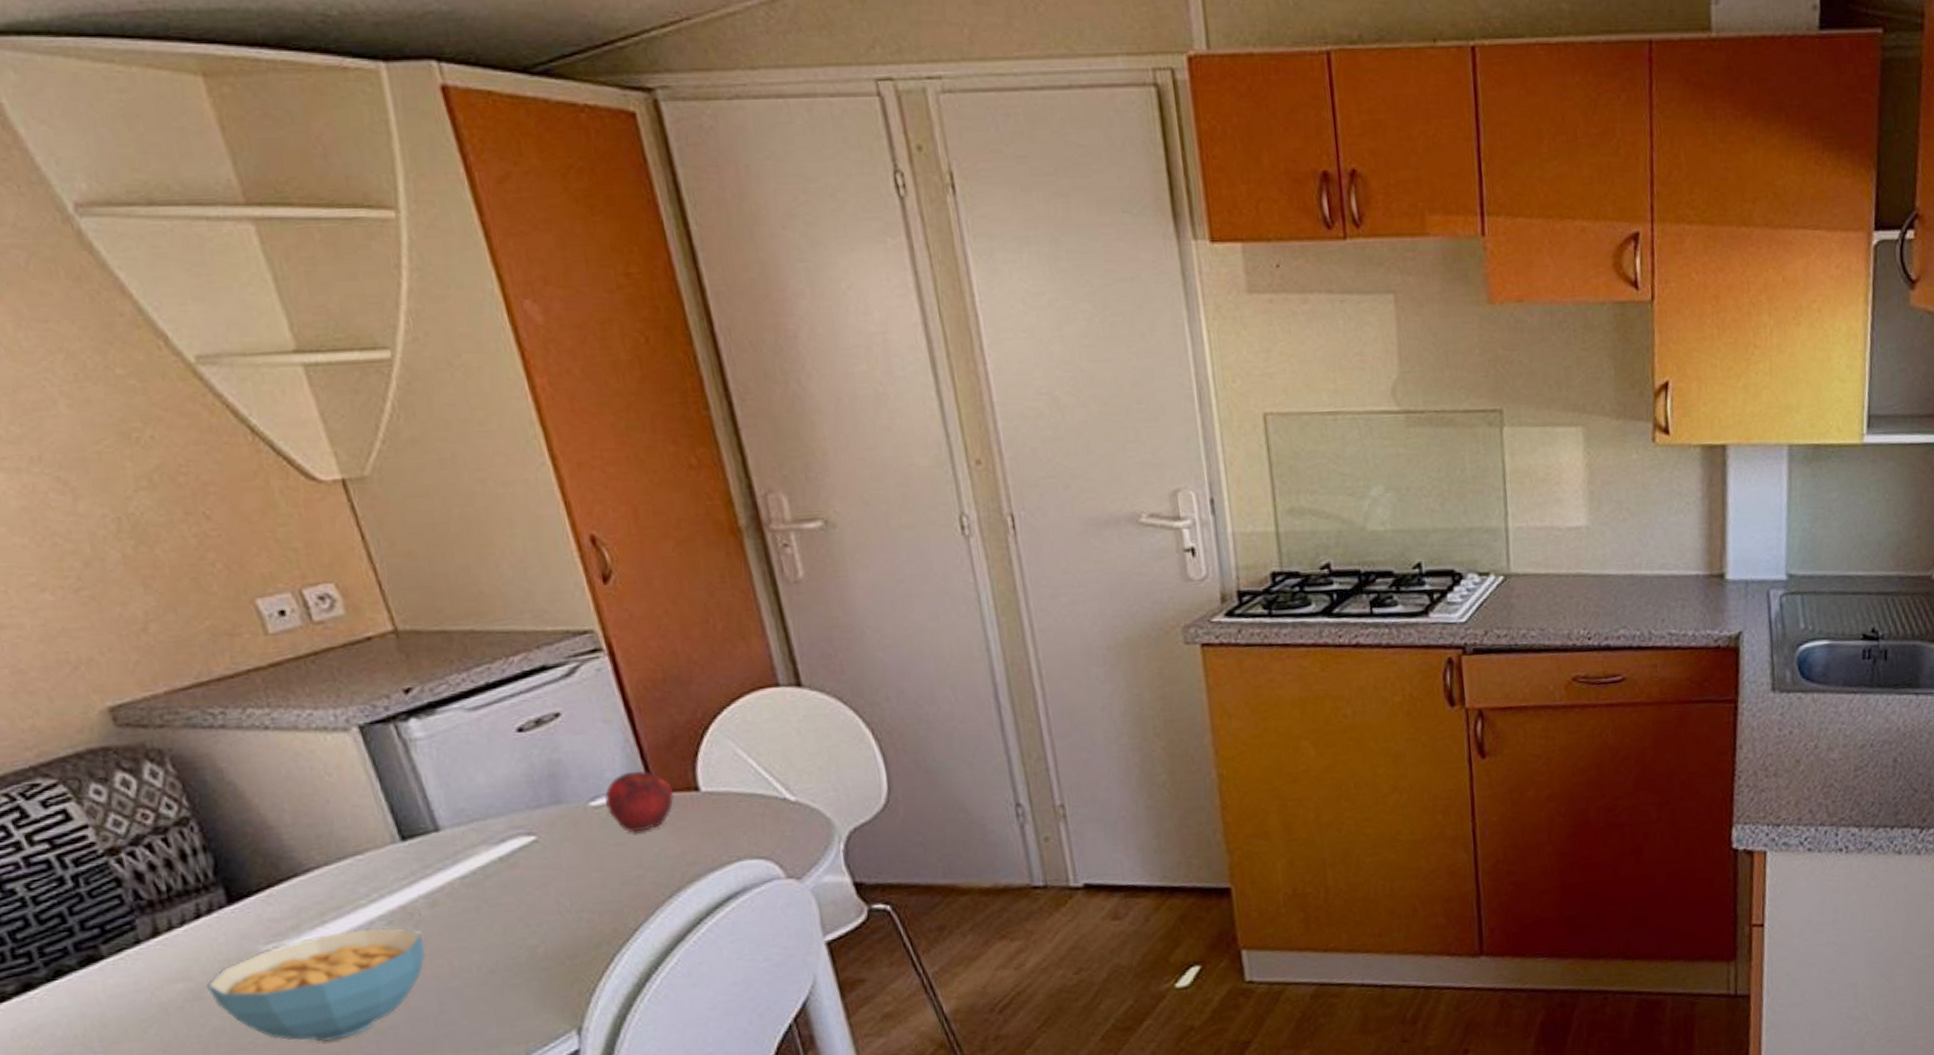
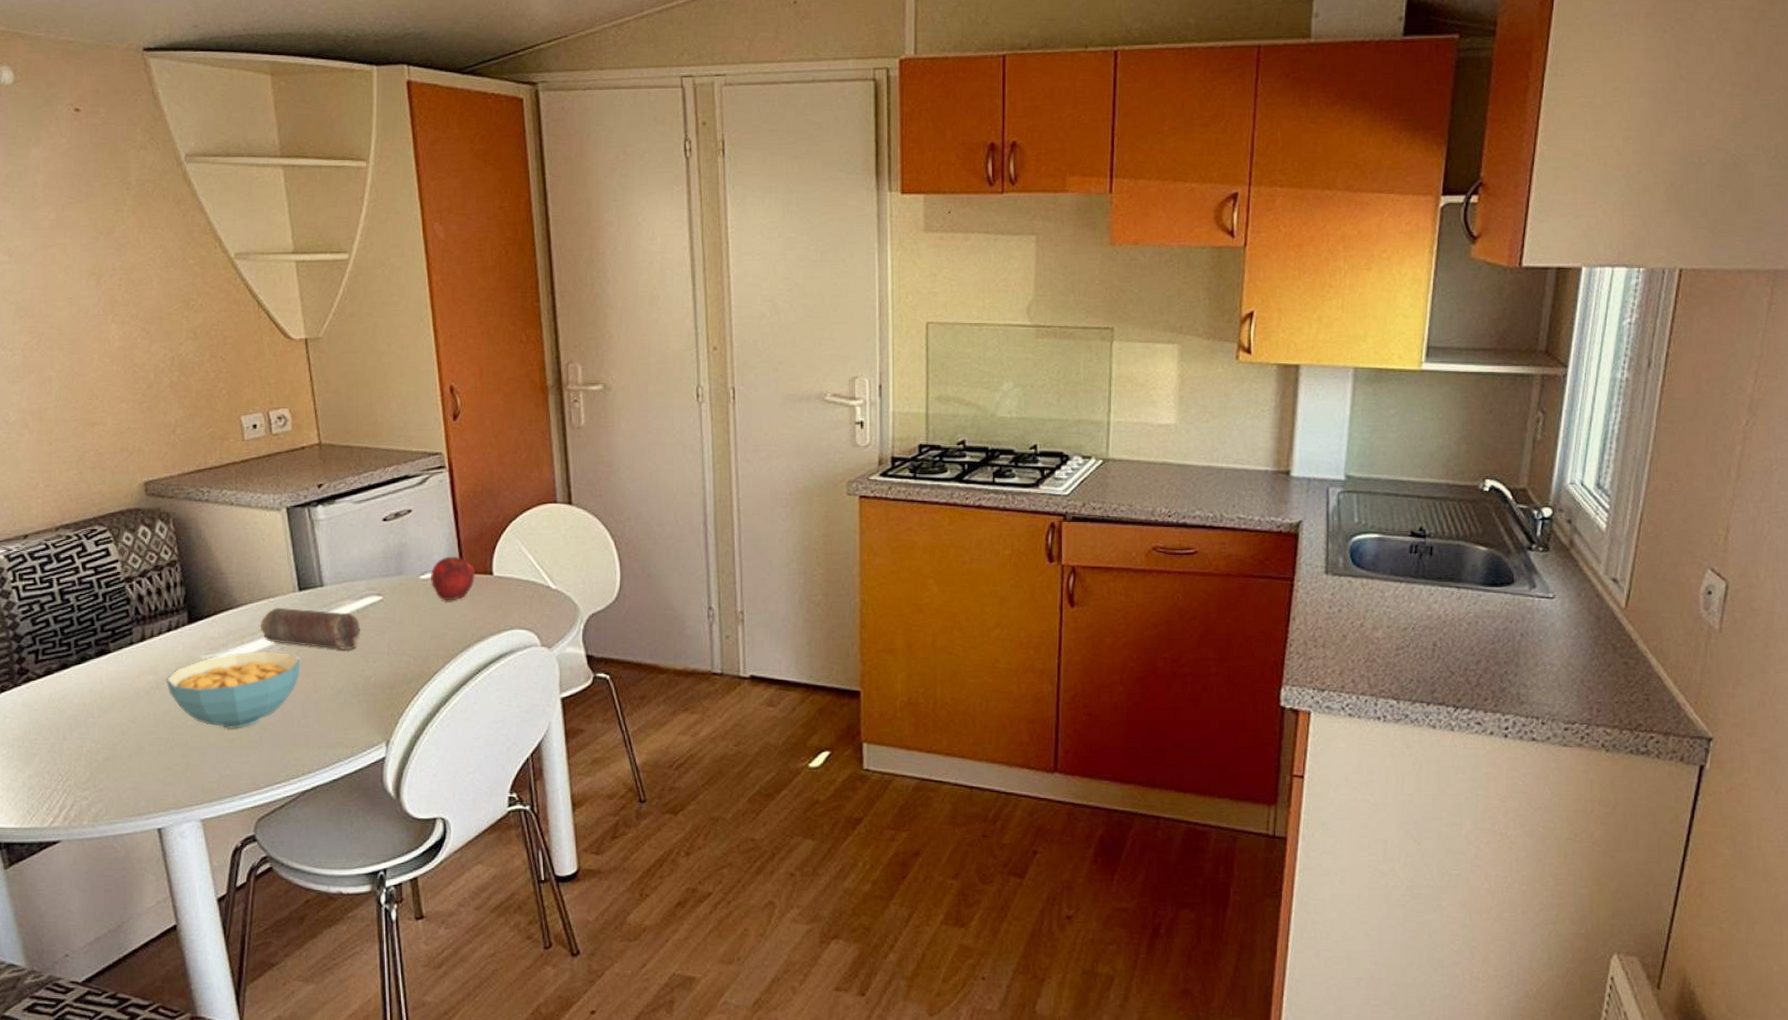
candle: none [347,863,512,917] -> present [260,607,361,650]

